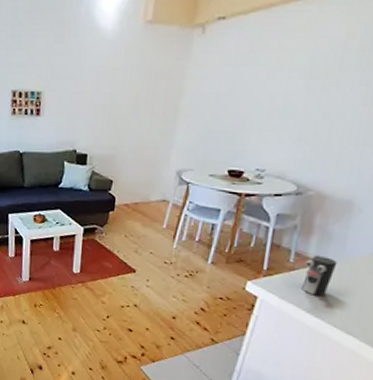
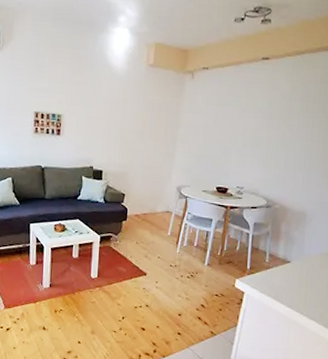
cup: present [302,255,338,296] -> none [276,255,299,289]

